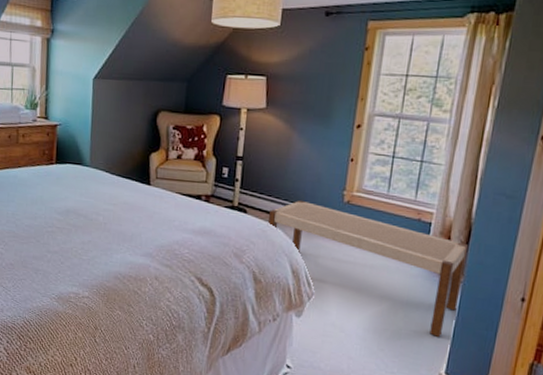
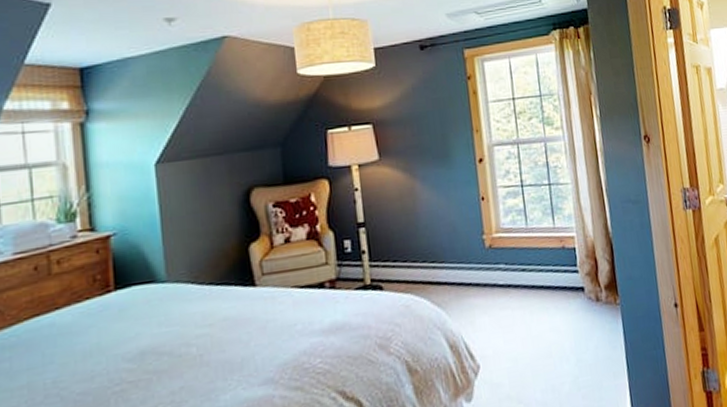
bench: present [267,199,468,338] -> none [409,257,623,375]

